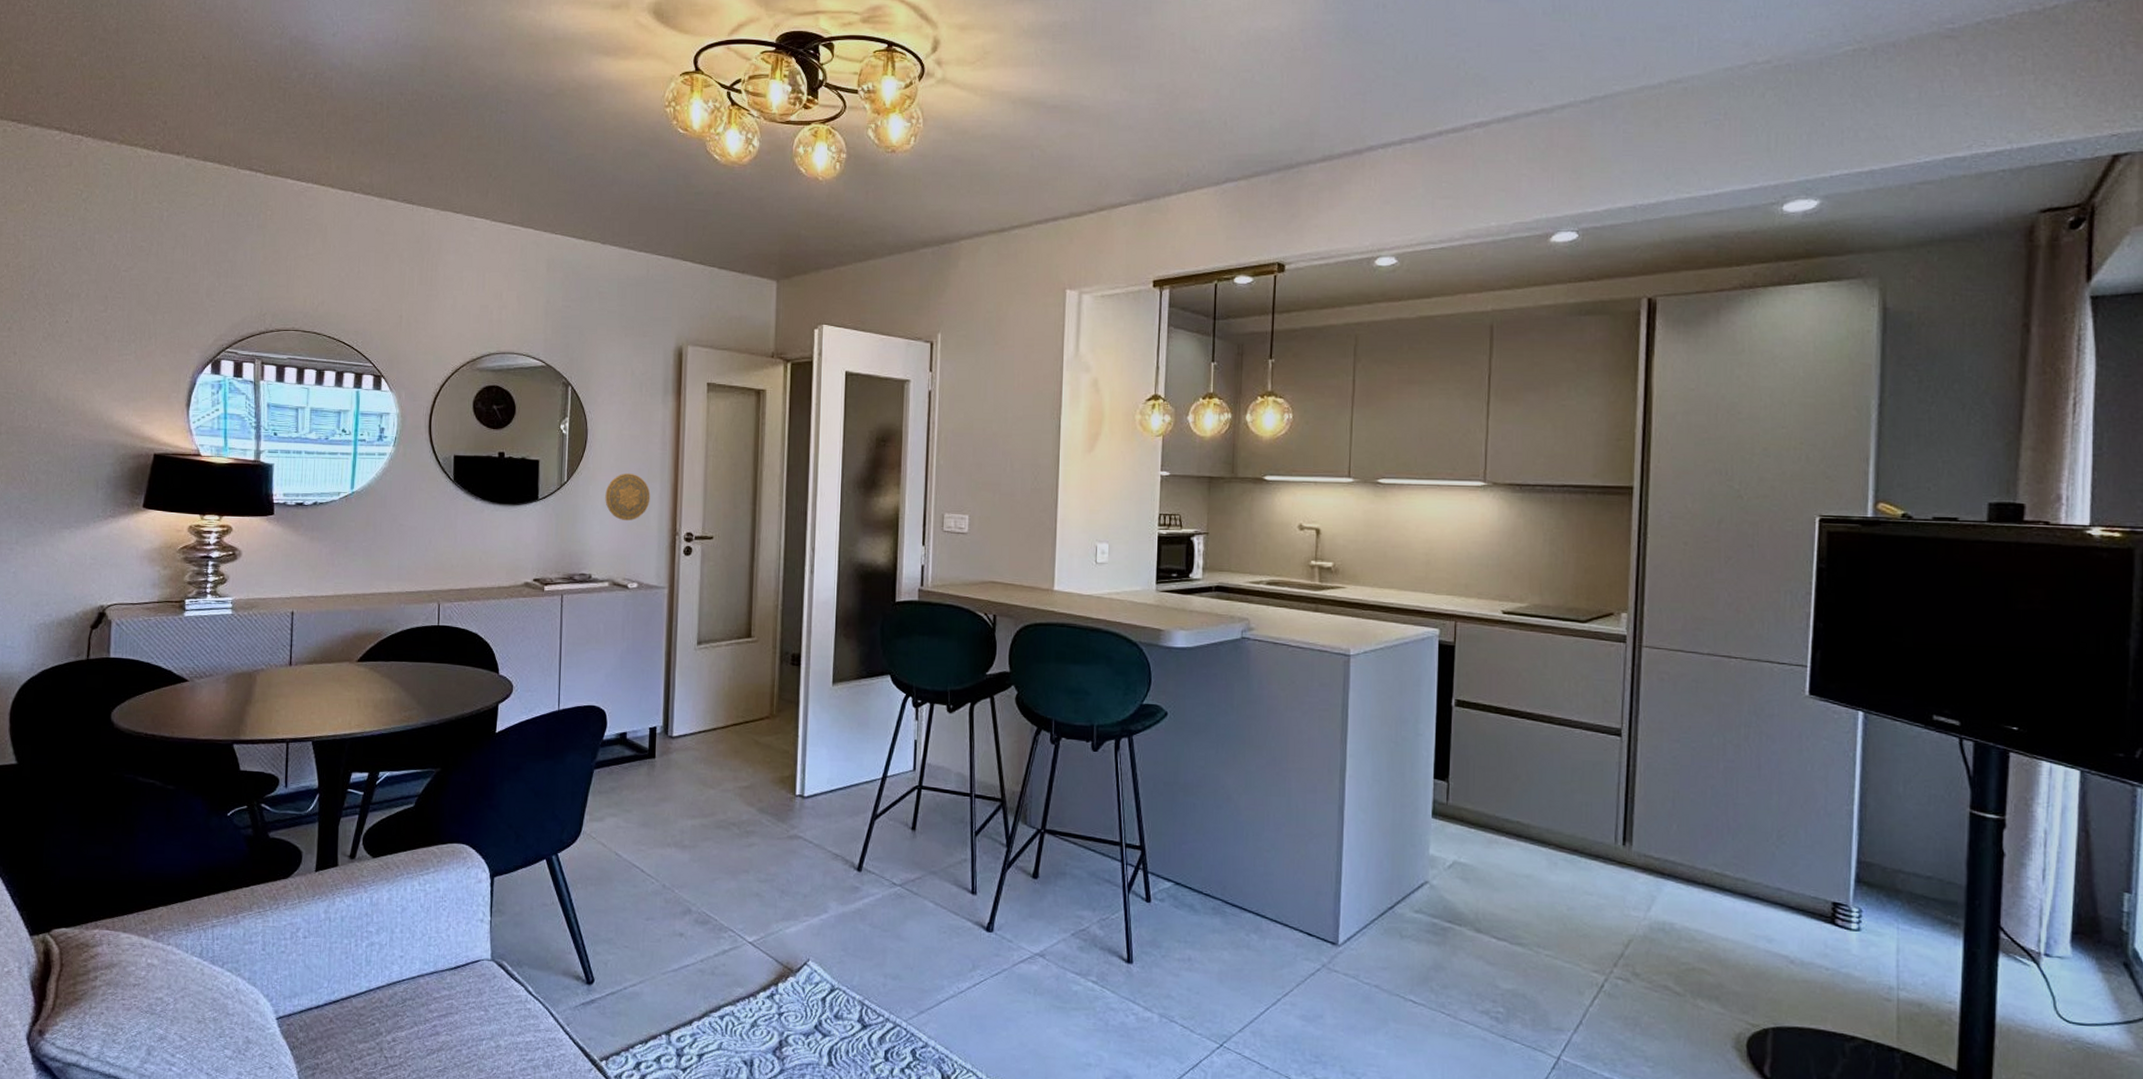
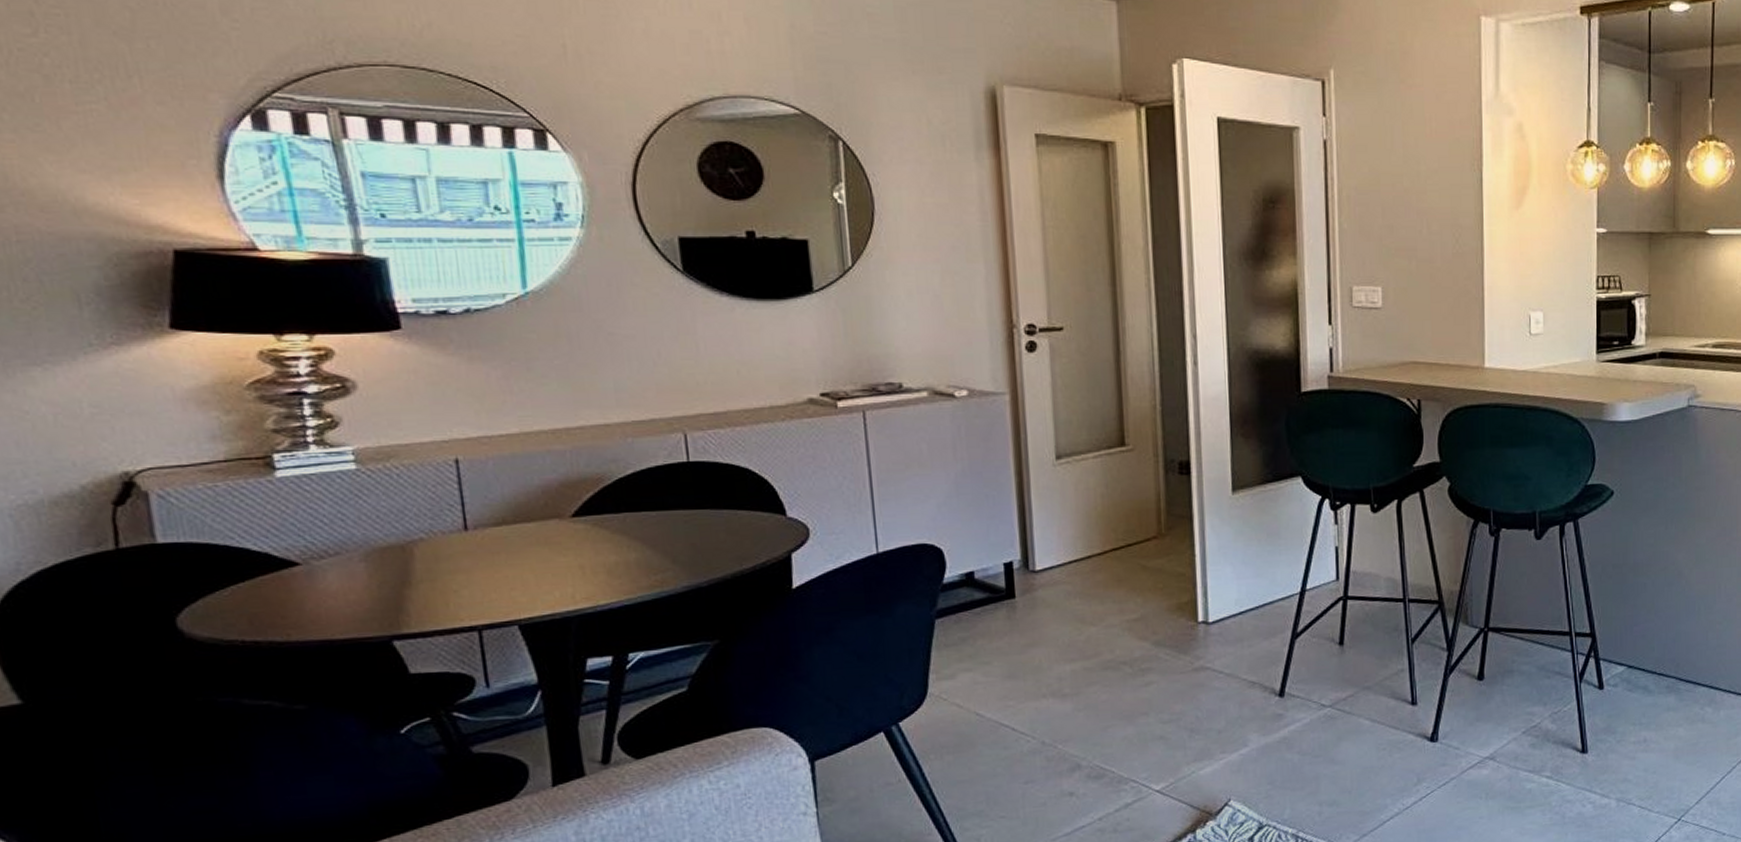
decorative plate: present [605,473,651,520] -> none [909,252,973,313]

